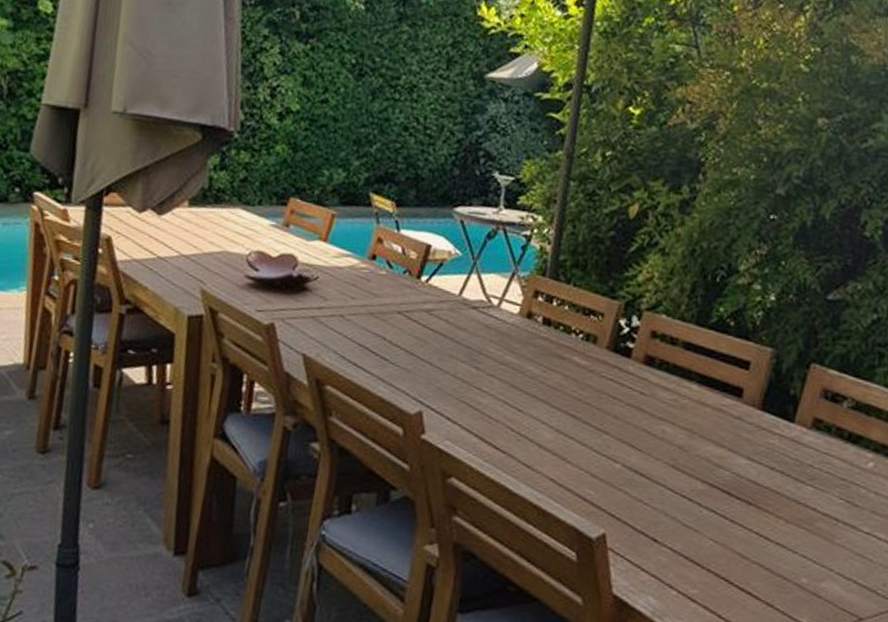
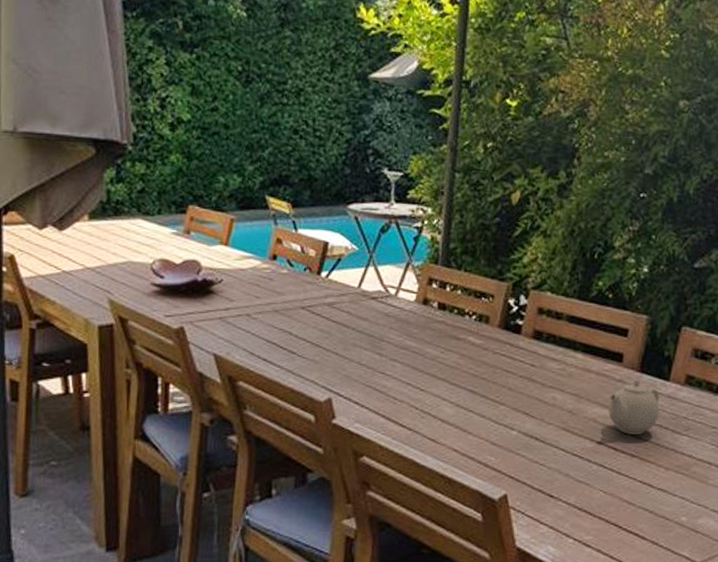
teapot: none [724,417,783,480] -> present [608,379,660,435]

